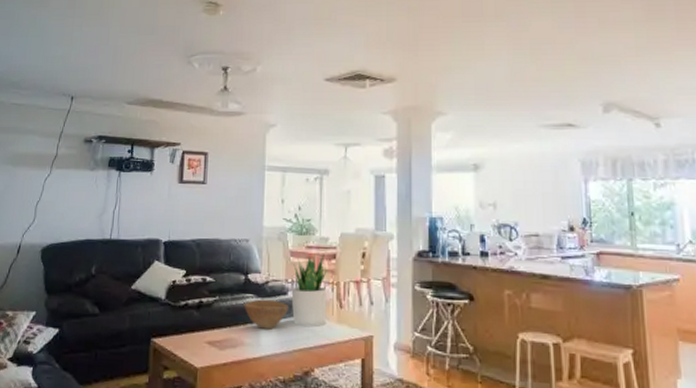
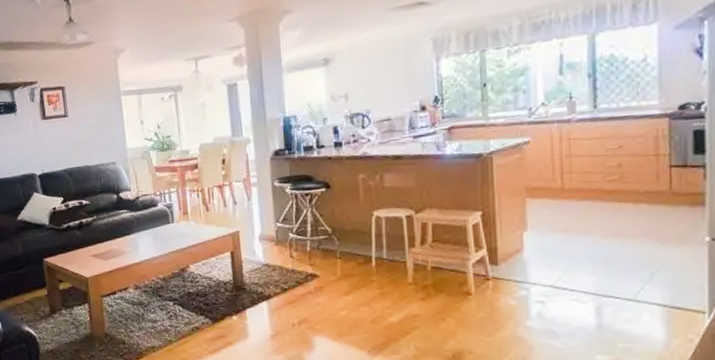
bowl: present [245,299,289,331] -> none [120,212,161,239]
planter: present [291,254,327,328] -> none [159,166,196,232]

